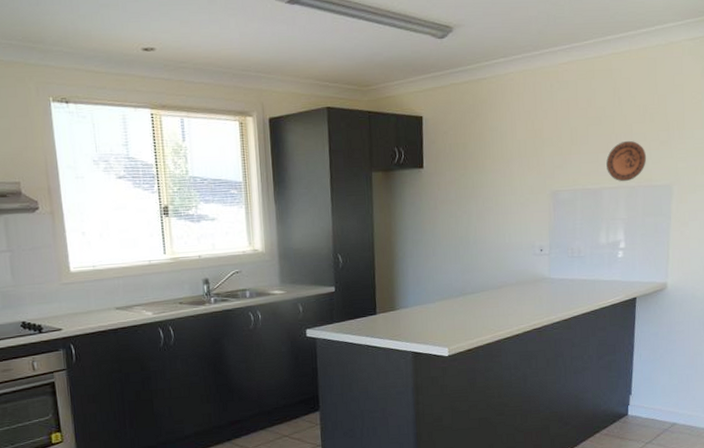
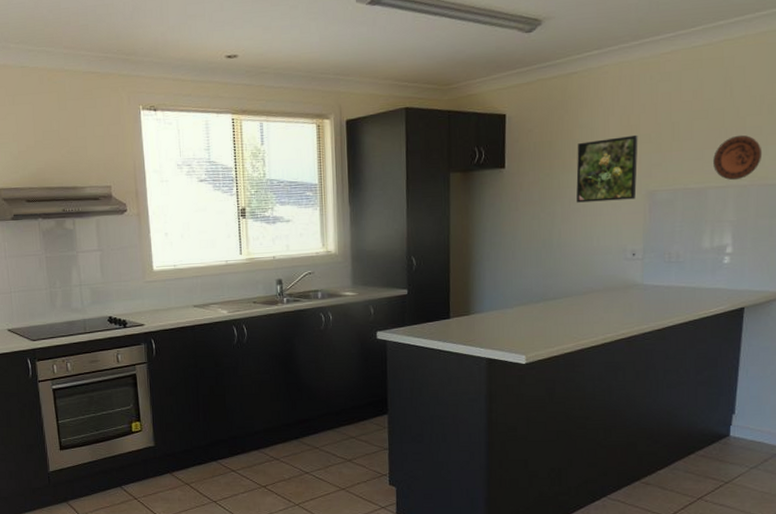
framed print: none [488,138,542,202] -> present [576,134,638,203]

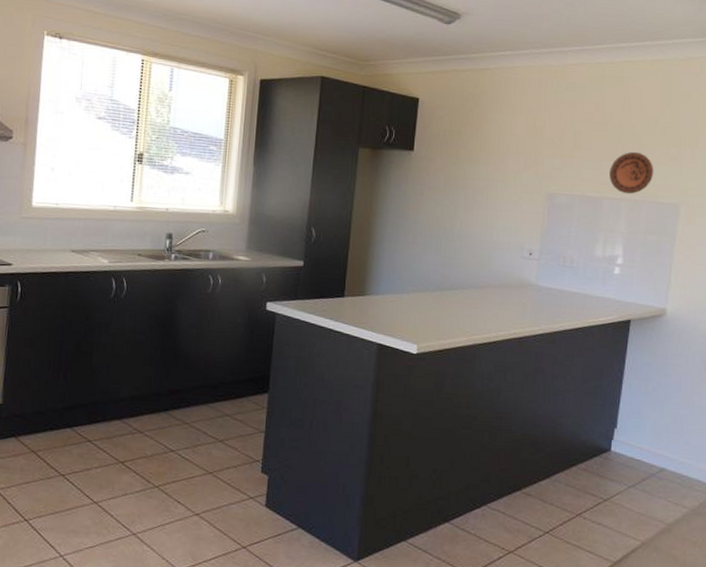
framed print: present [576,134,638,203] -> none [480,136,542,199]

